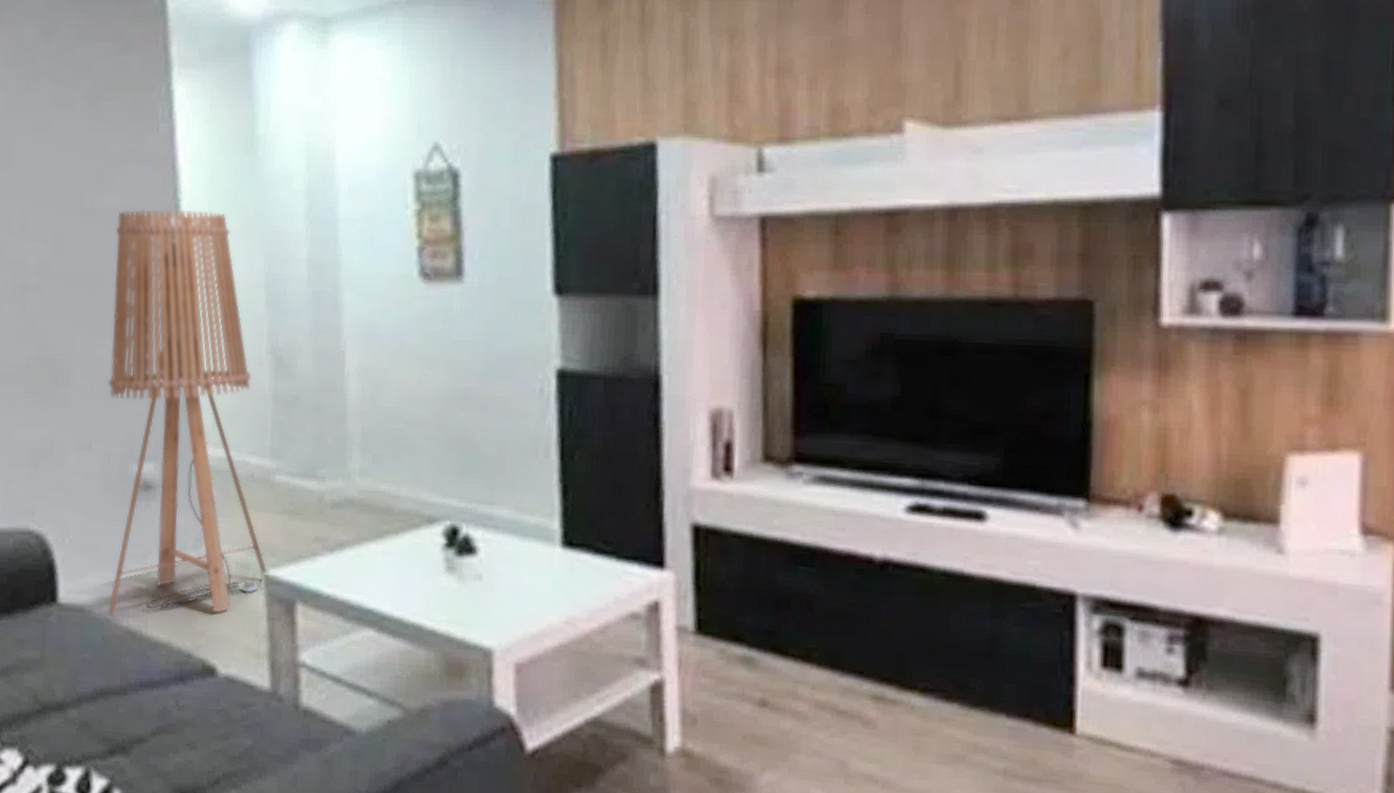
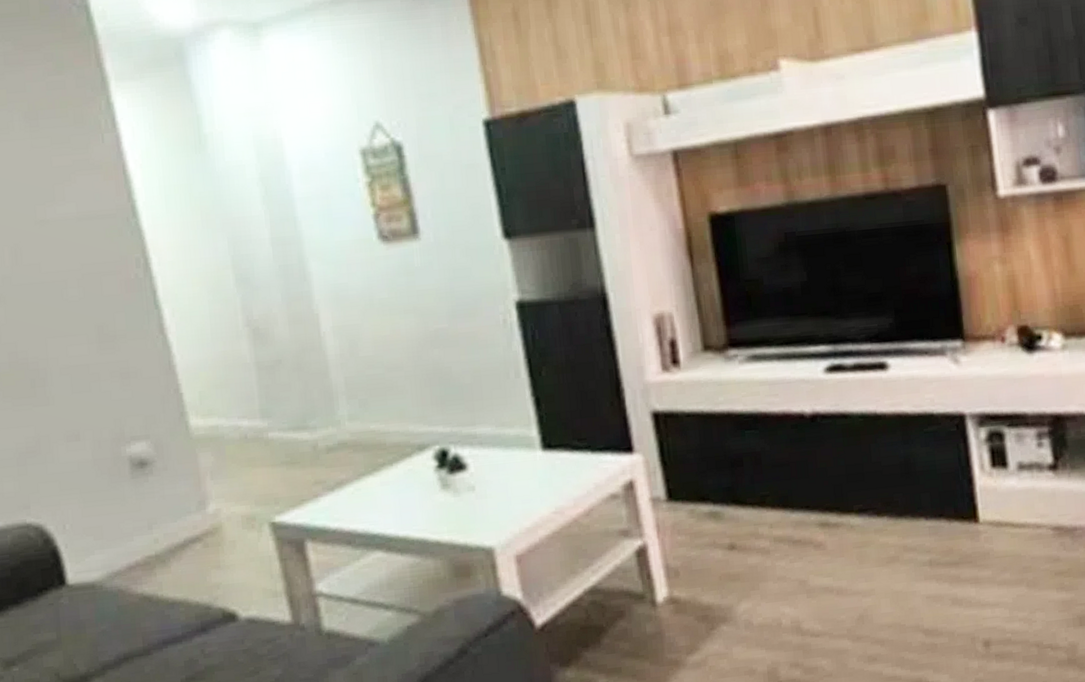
floor lamp: present [107,209,268,616] -> none [74,207,275,587]

